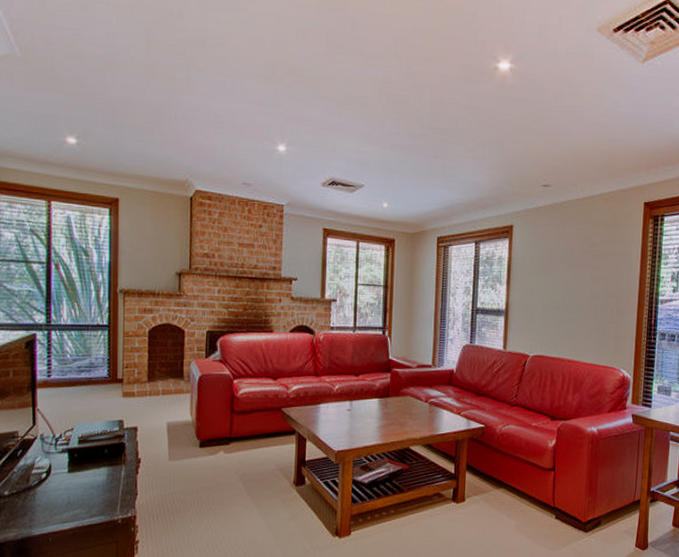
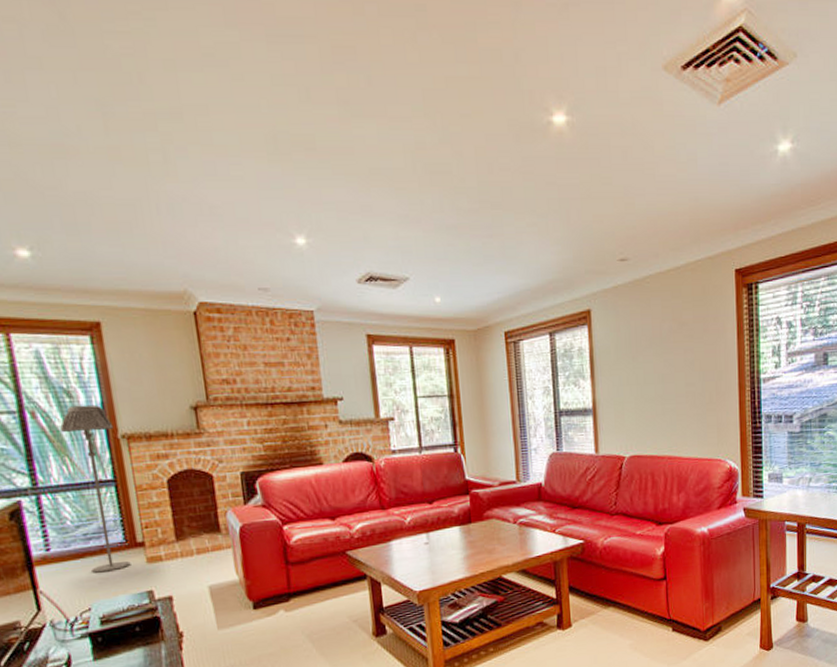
floor lamp: none [75,262,115,400] -> present [60,404,131,573]

